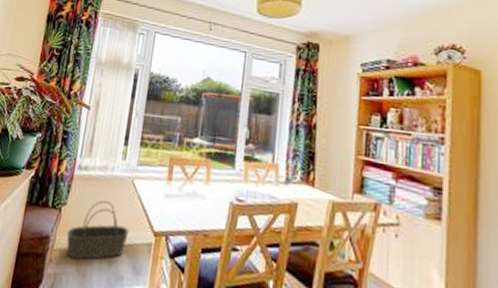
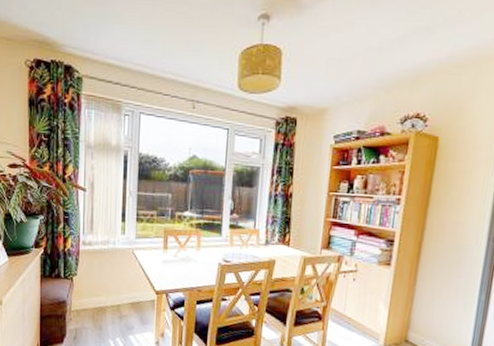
basket: present [66,200,129,260] -> none [81,269,135,317]

